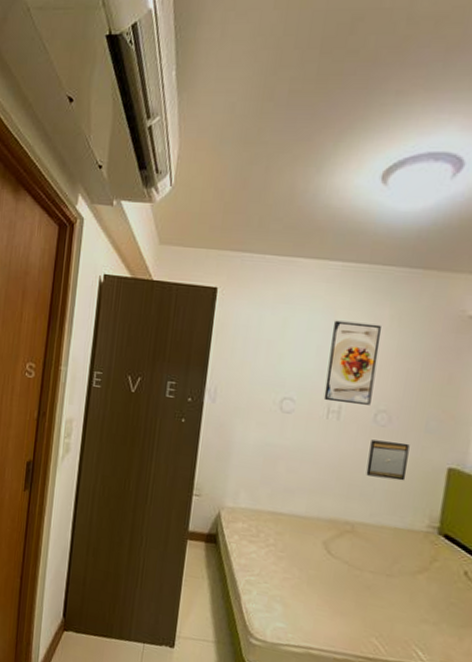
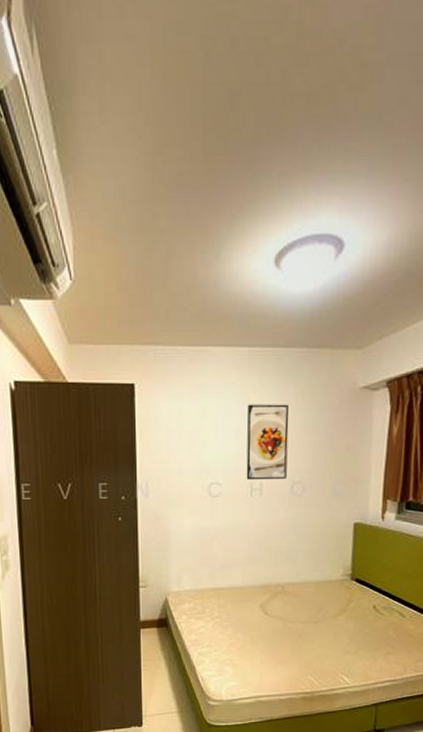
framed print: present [366,439,410,481] -> none [289,507,322,541]

